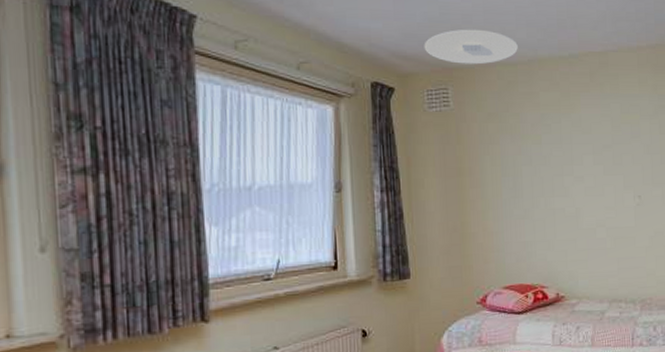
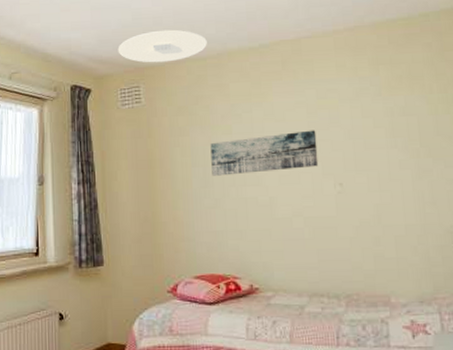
wall art: none [520,143,621,186] -> present [210,130,319,176]

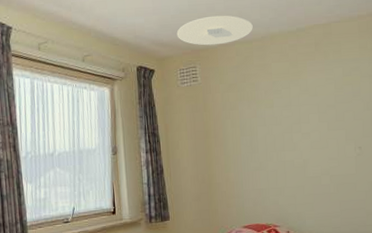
wall art: present [210,130,319,176] -> none [256,103,343,143]

